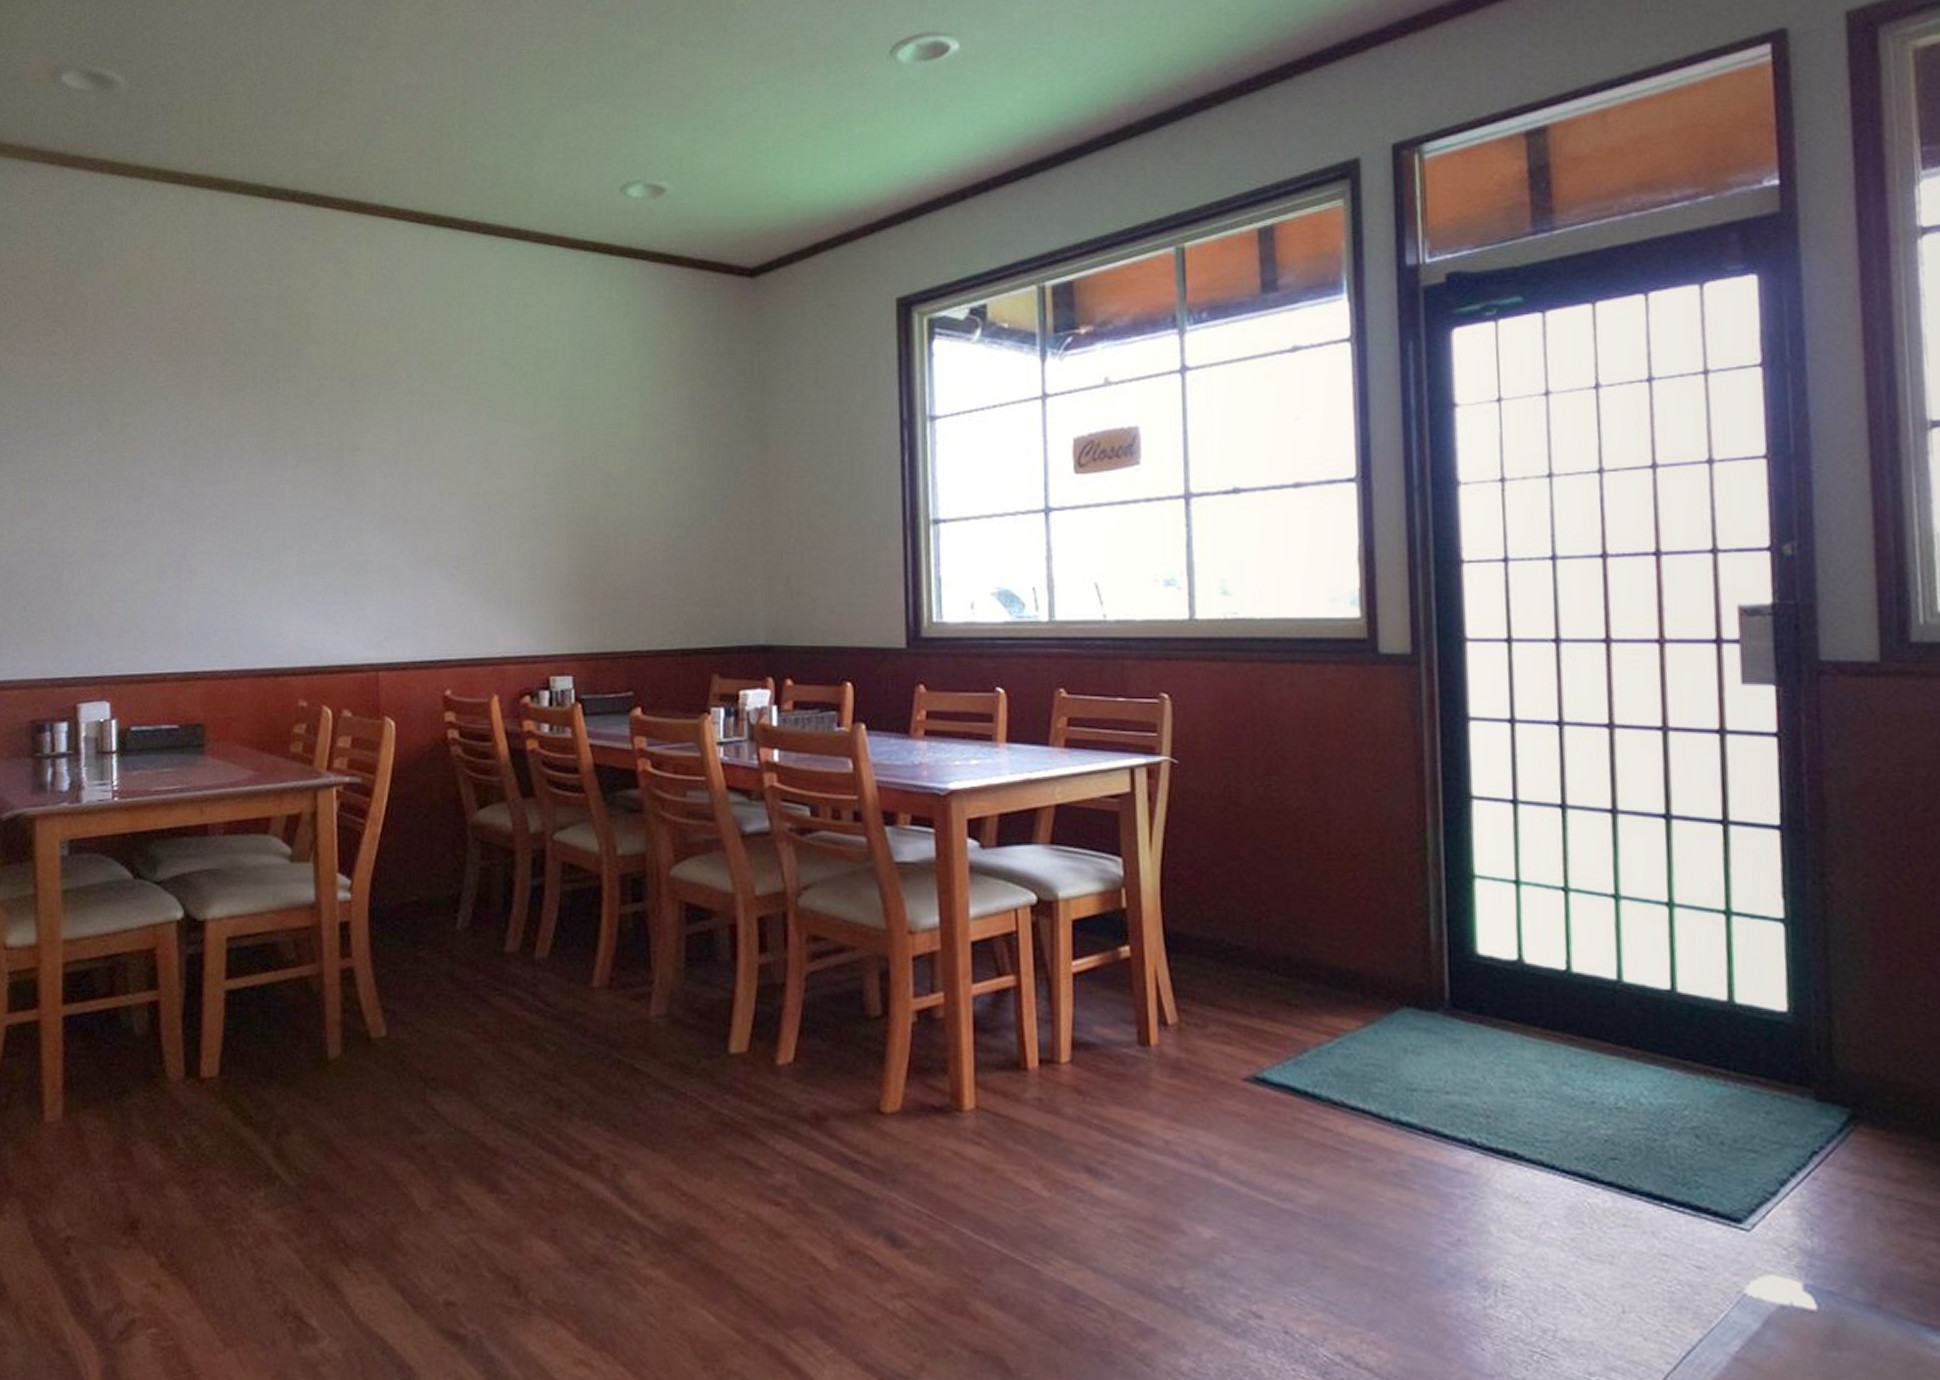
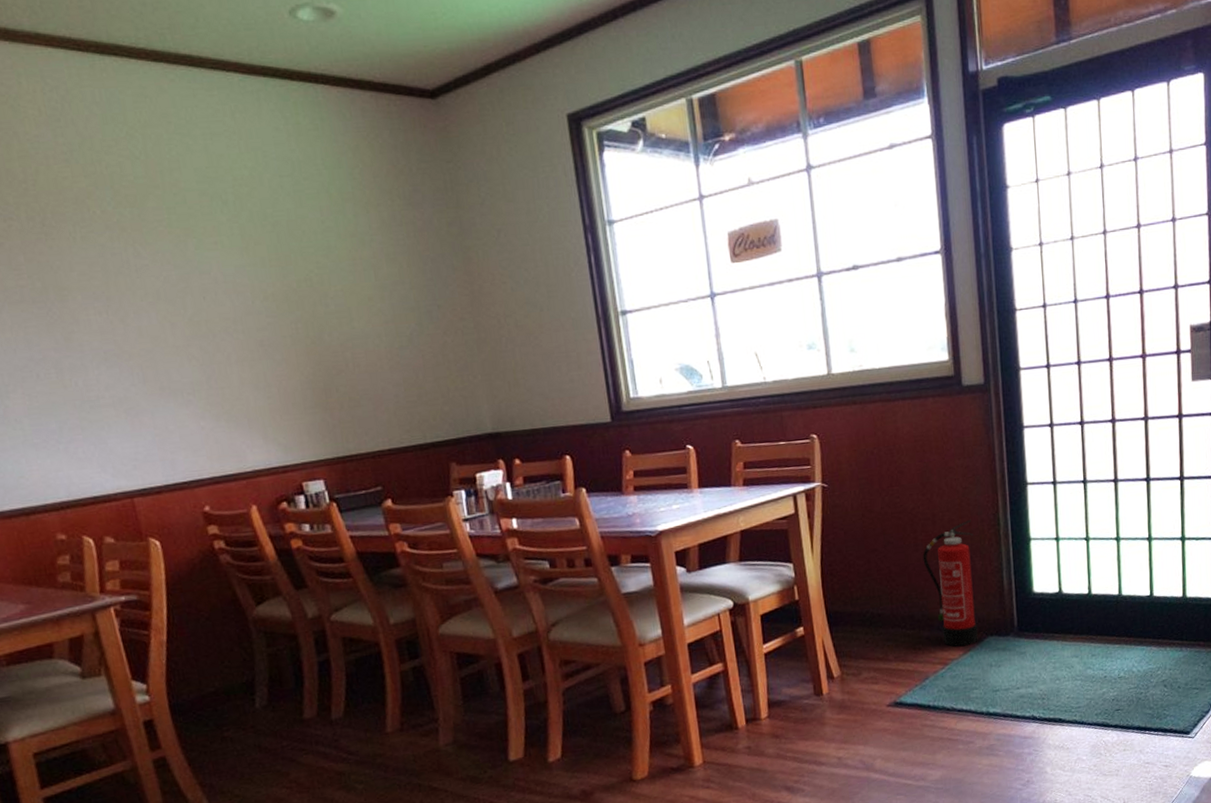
fire extinguisher: none [1308,834,1388,1015] -> present [922,519,978,647]

